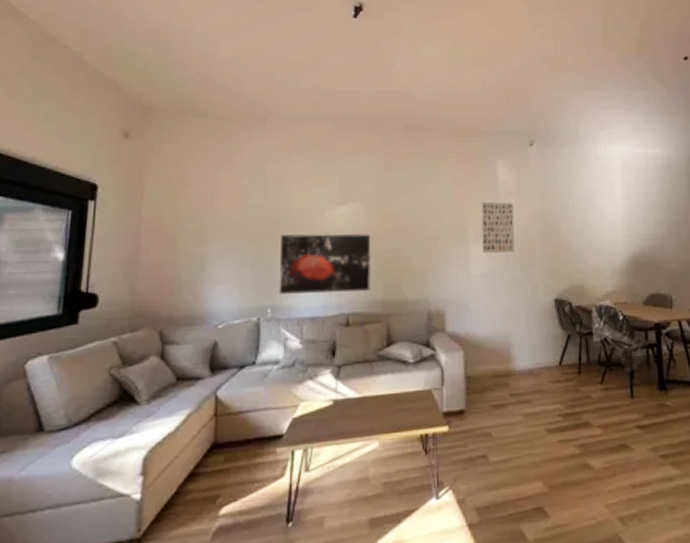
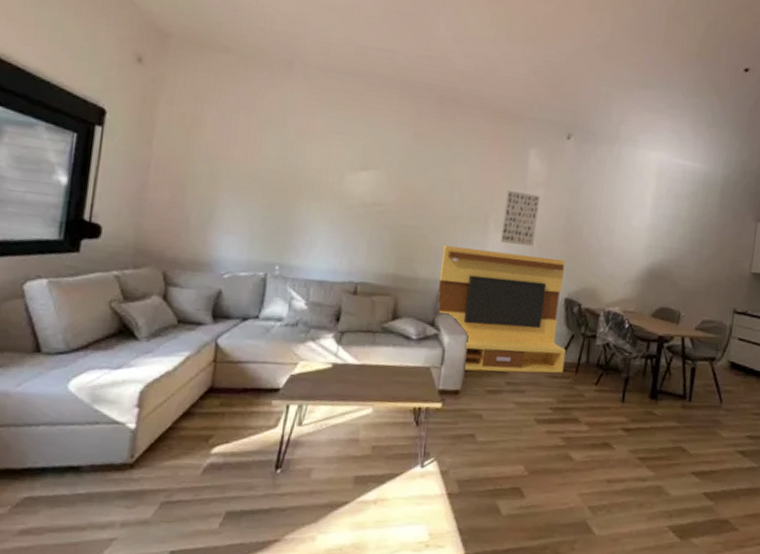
wall art: present [279,234,372,294] -> none [288,193,389,263]
tv stand: none [428,261,566,387] -> present [436,246,566,373]

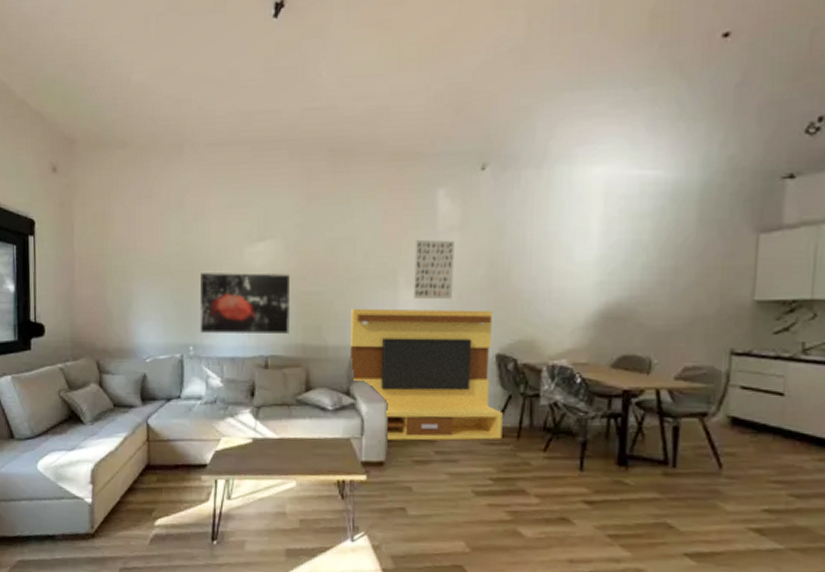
wall art: none [288,193,389,263] -> present [199,273,291,335]

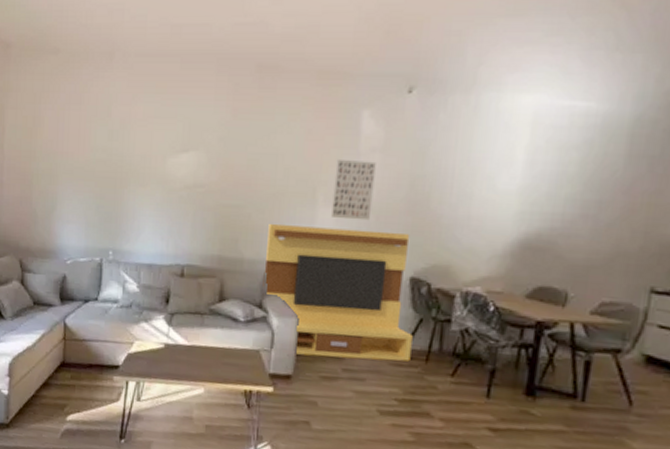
wall art: present [199,273,291,335] -> none [120,180,210,244]

